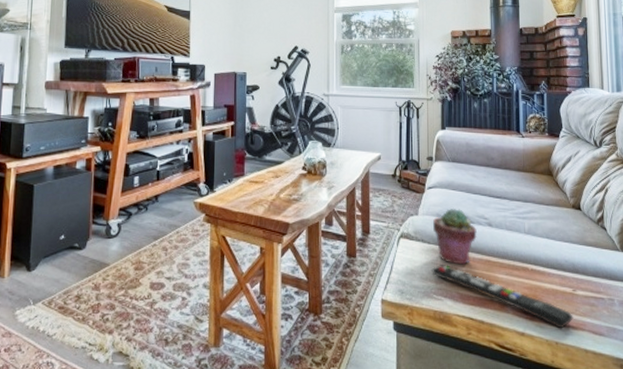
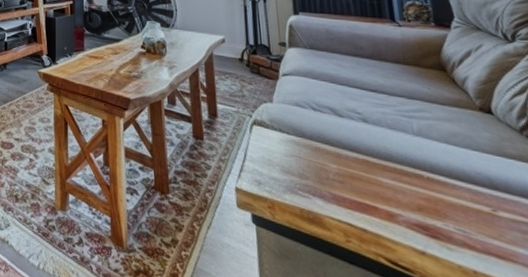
remote control: present [432,265,573,329] -> none [294,158,497,256]
potted succulent: present [433,209,477,265] -> none [291,98,349,162]

